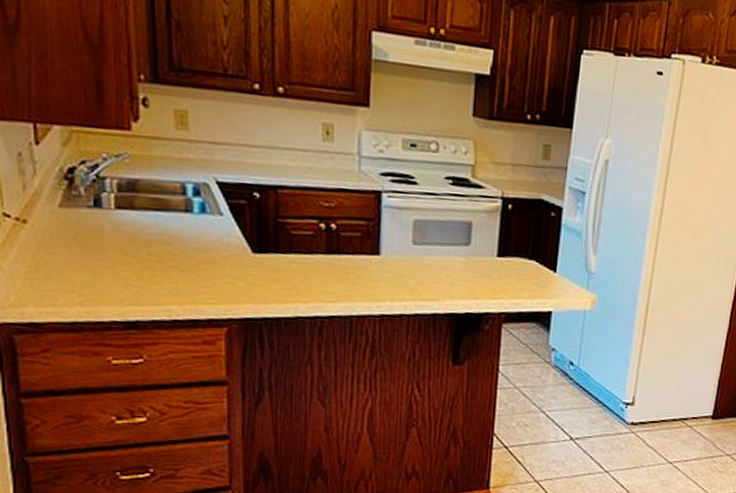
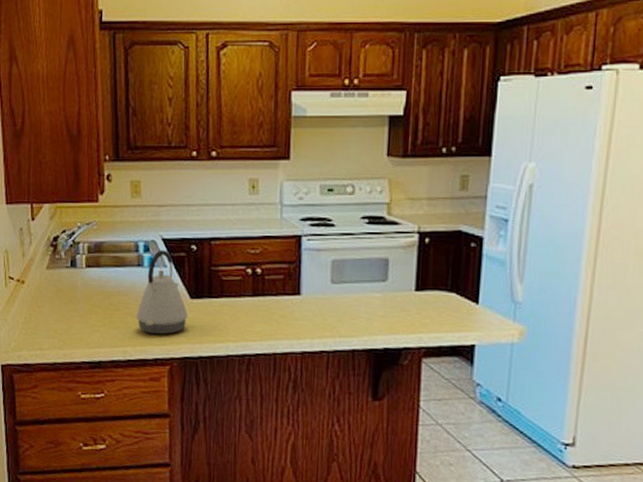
kettle: none [184,195,250,292] -> present [136,250,188,335]

